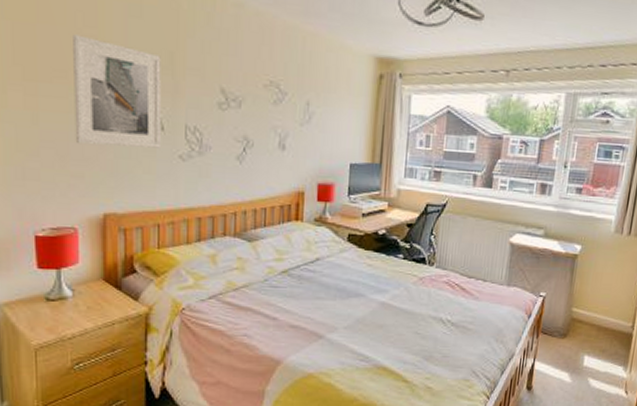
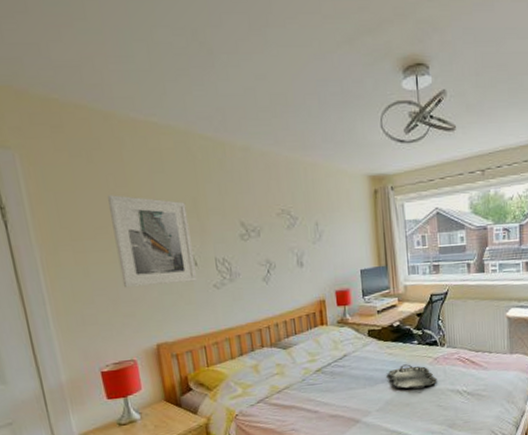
serving tray: none [365,280,419,310] -> present [389,364,437,389]

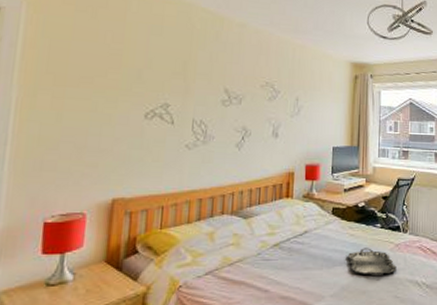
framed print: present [108,195,198,288] -> none [93,49,176,139]

